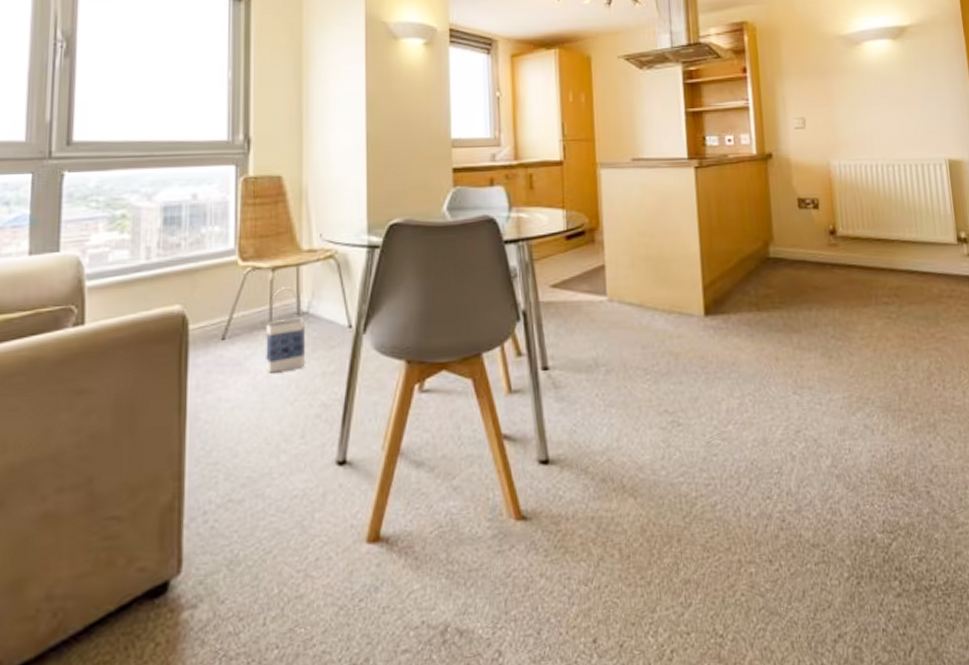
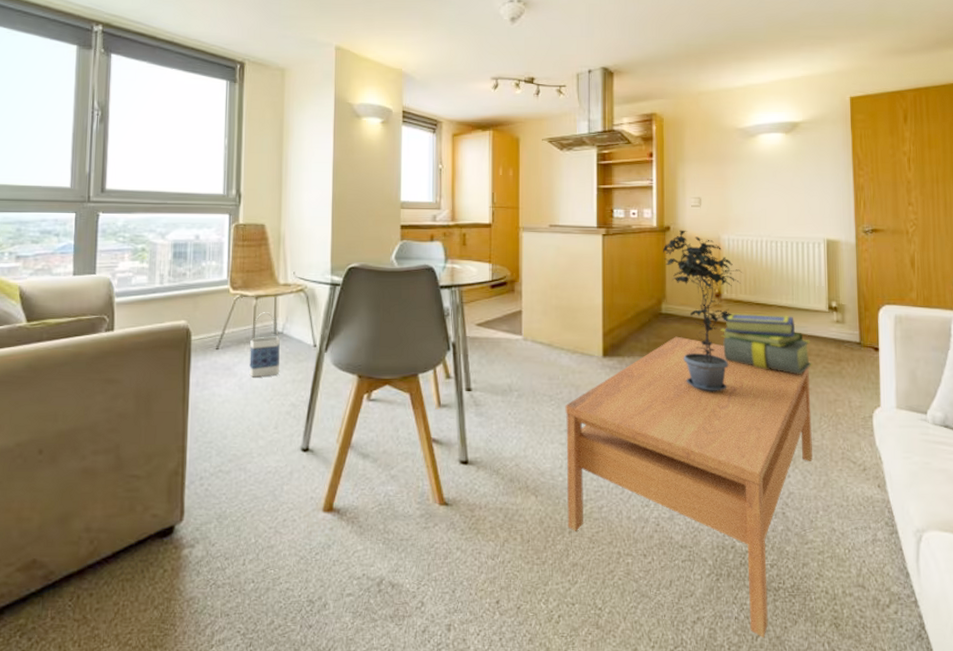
coffee table: none [663,284,955,653] -> present [565,336,812,639]
potted plant: none [765,156,858,350] -> present [662,230,743,392]
stack of books: none [839,251,946,321] -> present [721,313,813,374]

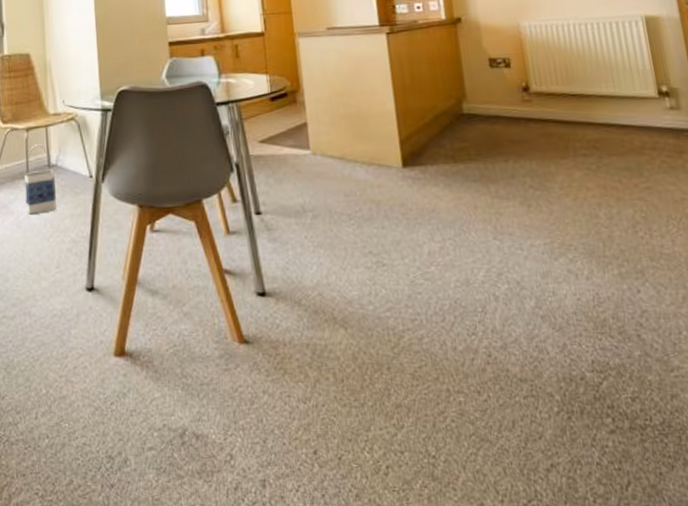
coffee table: present [565,336,812,639] -> none [366,138,665,488]
potted plant: present [662,230,743,392] -> none [455,20,551,199]
stack of books: present [721,313,813,374] -> none [534,105,649,172]

